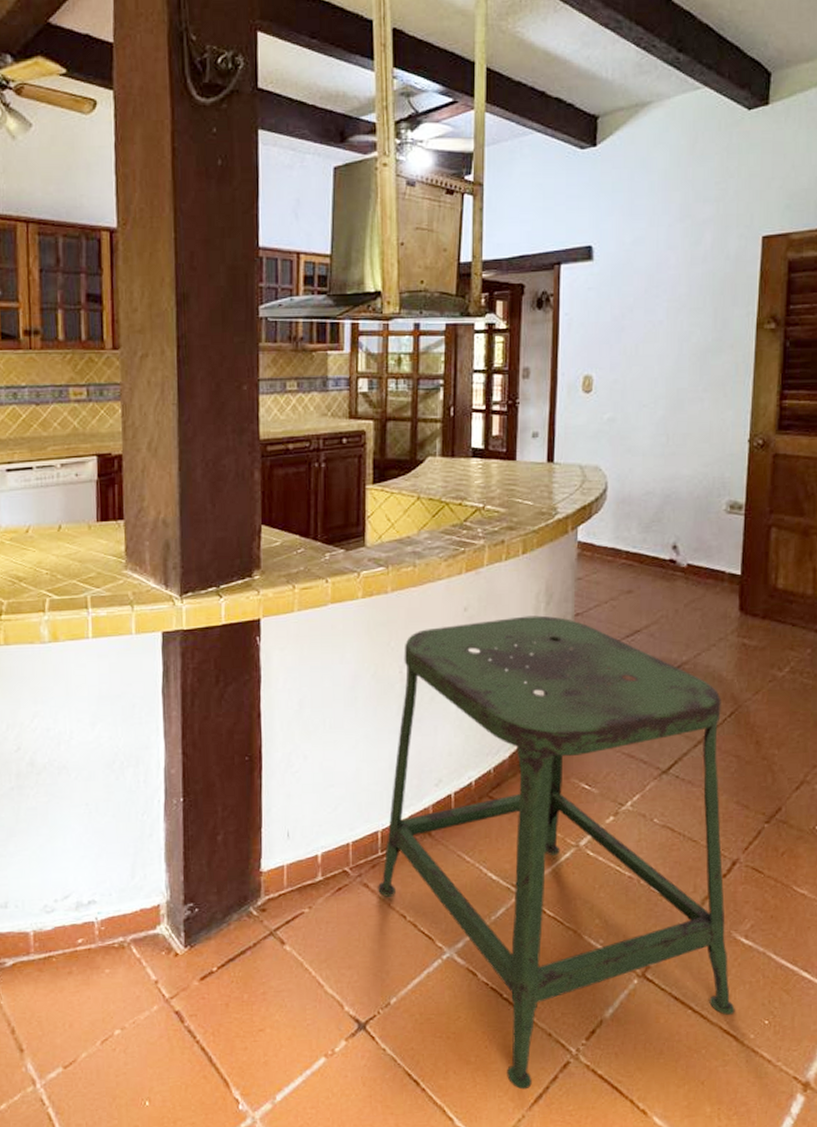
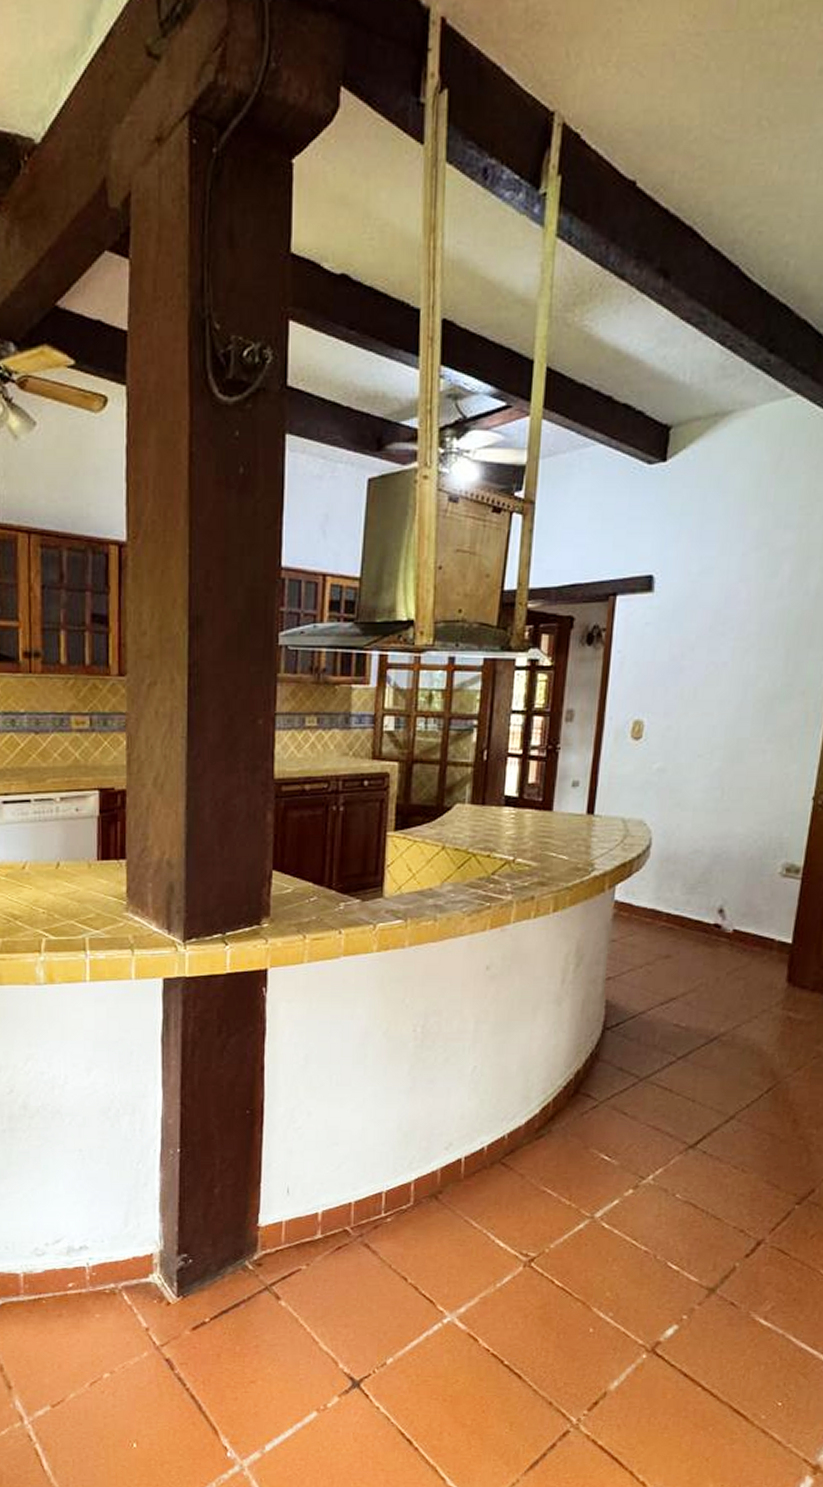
stool: present [378,615,735,1090] -> none [379,978,759,1455]

